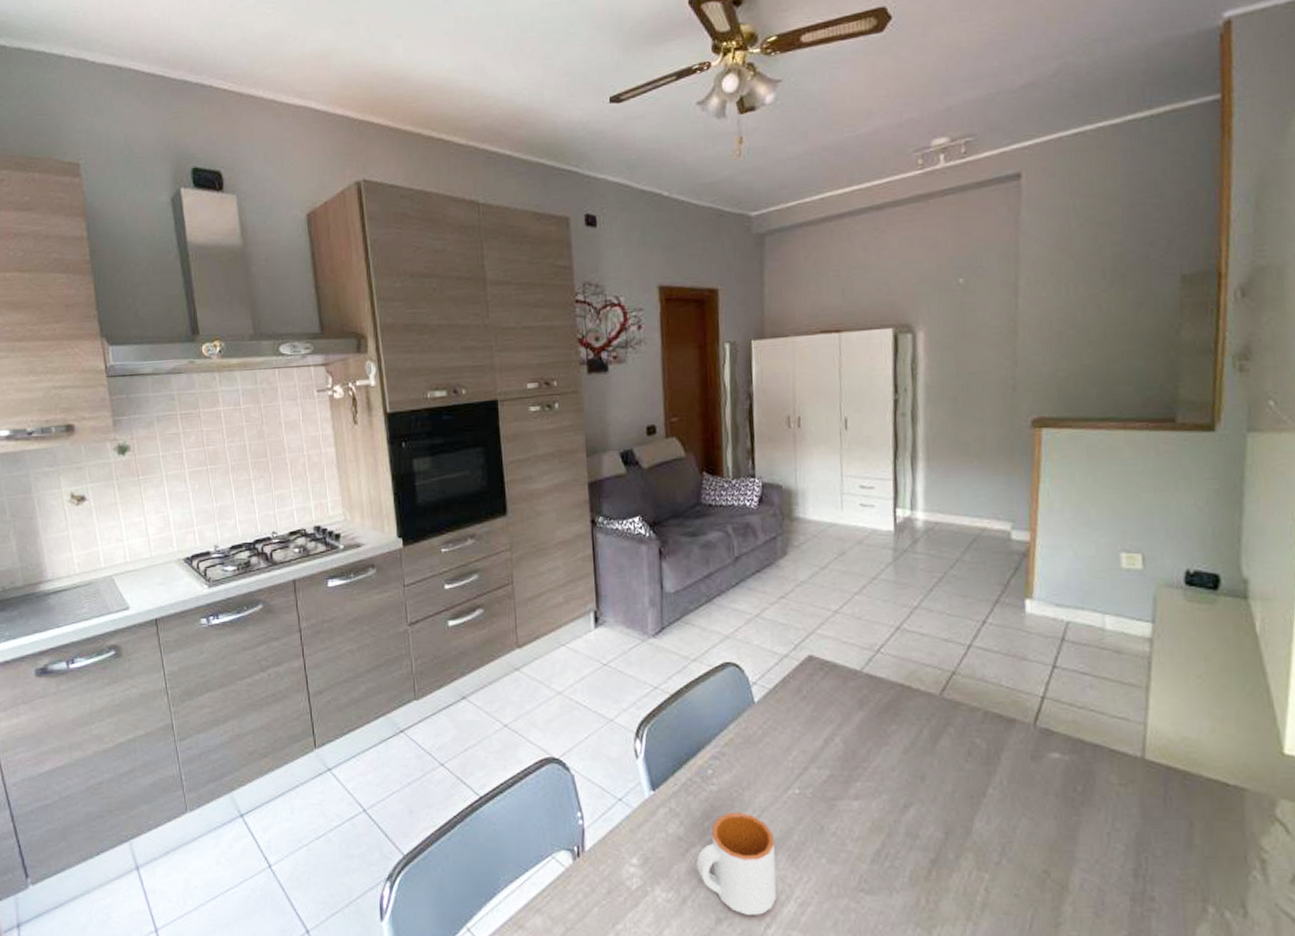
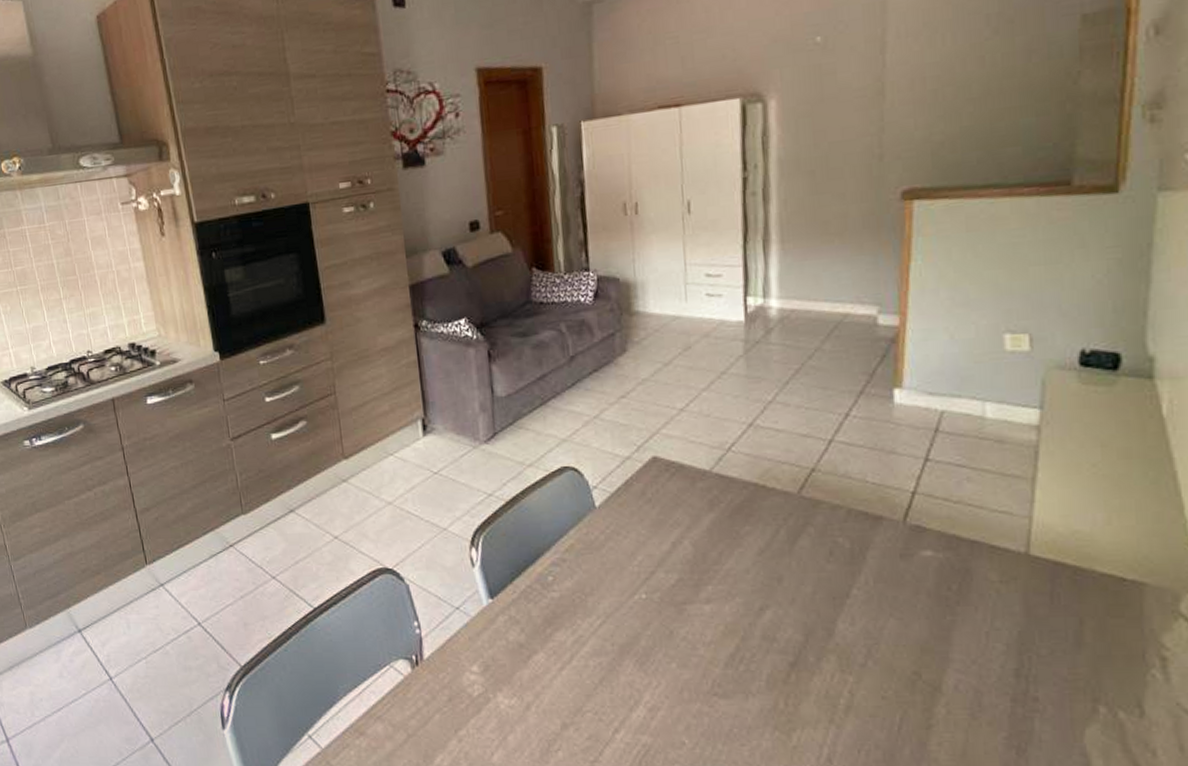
mug: present [696,812,777,915] -> none [539,619,625,720]

